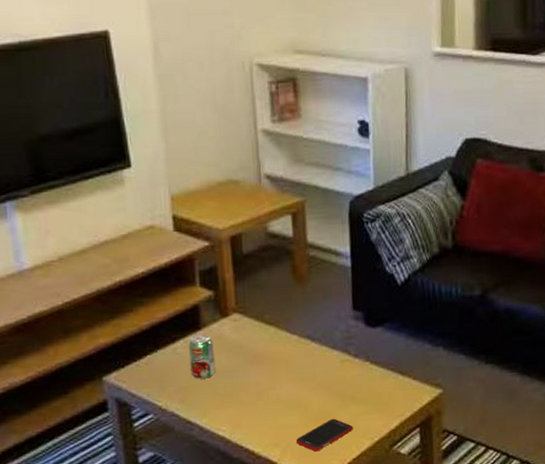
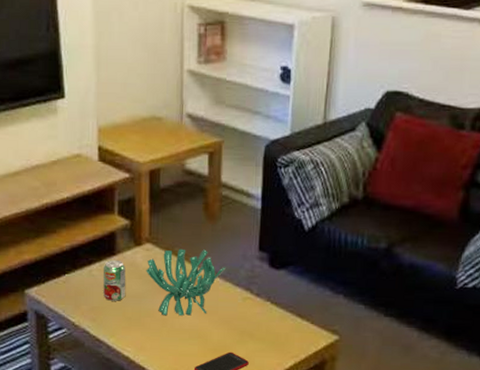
plant: none [235,314,320,389] -> present [146,248,226,316]

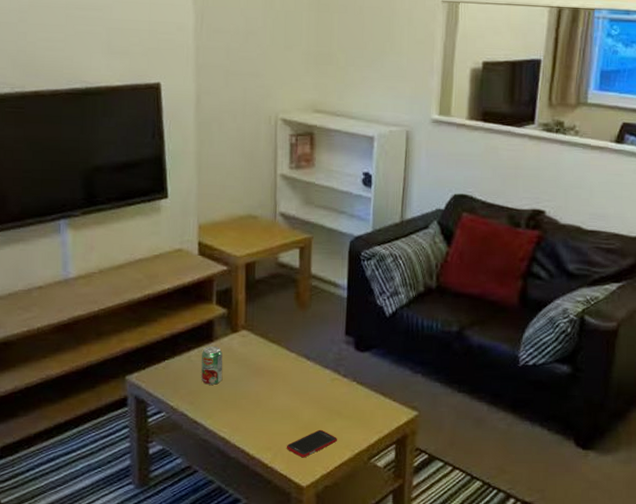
plant: present [146,248,226,316] -> none [242,334,316,398]

